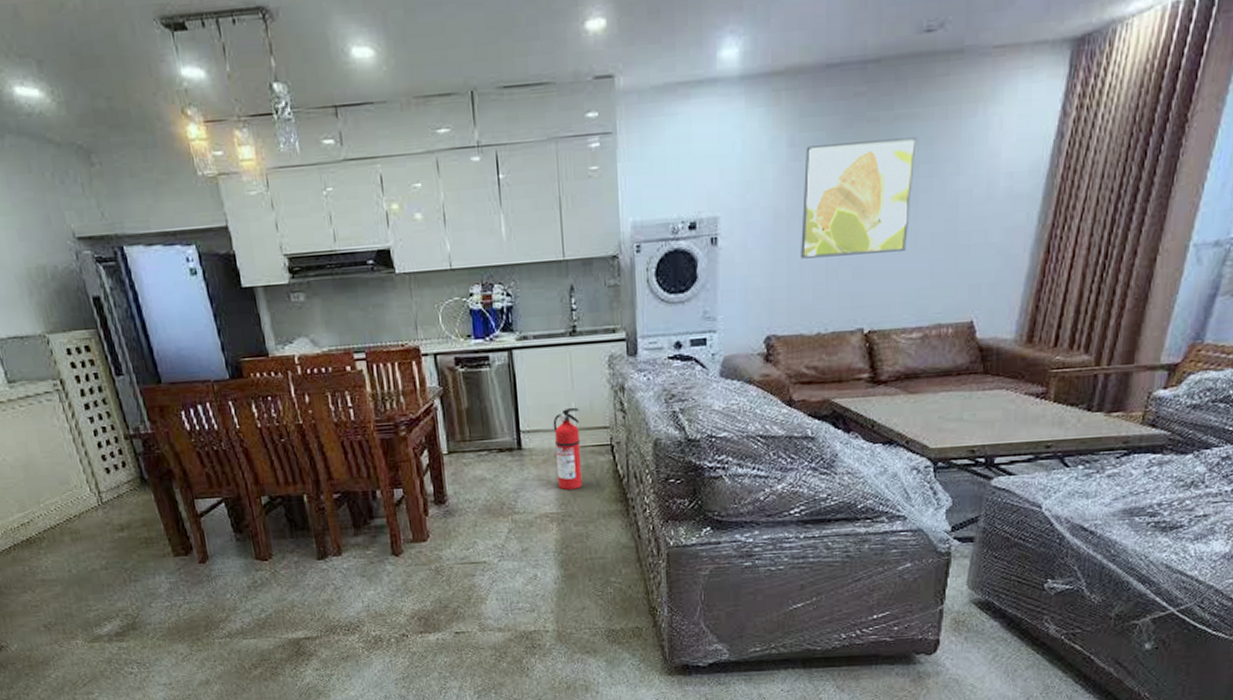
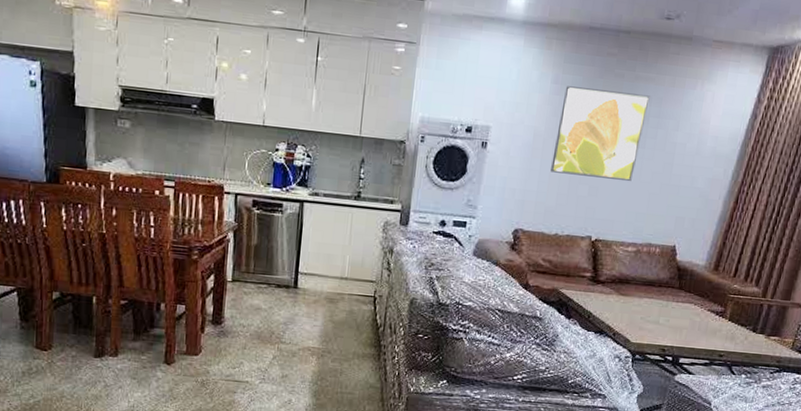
fire extinguisher: present [553,407,583,490] -> none [324,259,352,330]

